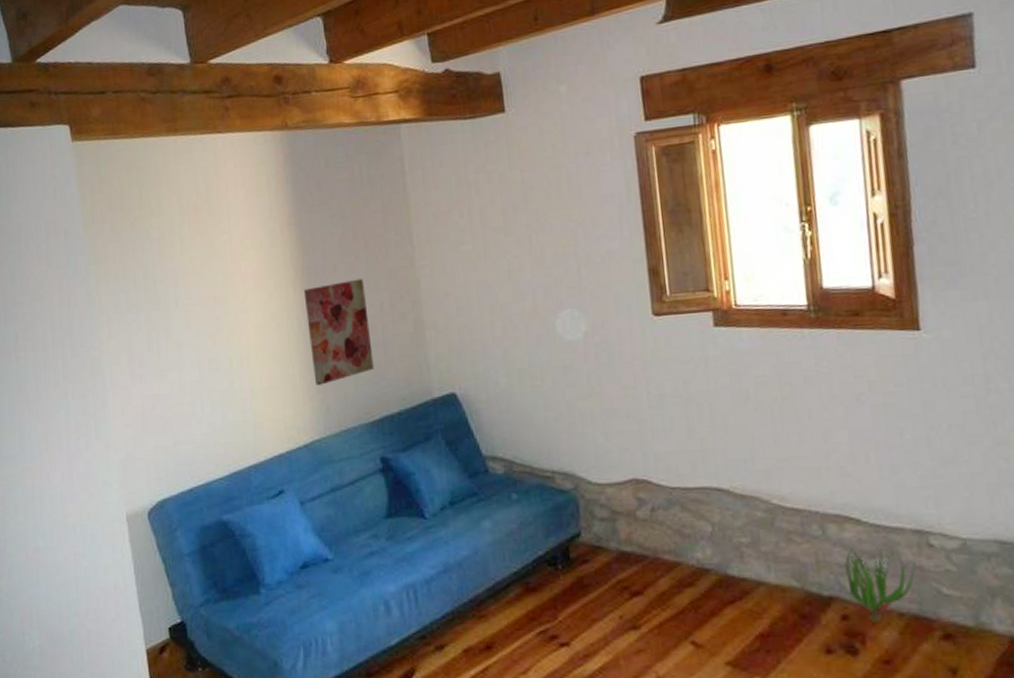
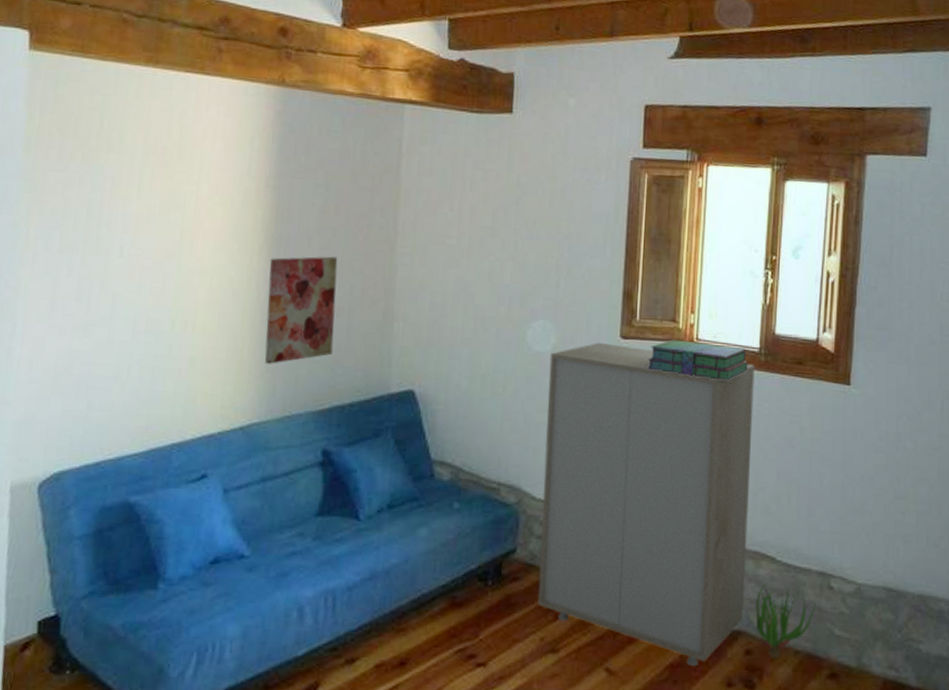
storage cabinet: none [583,322,833,636] -> present [537,342,755,667]
stack of books: none [685,307,798,344] -> present [647,339,748,381]

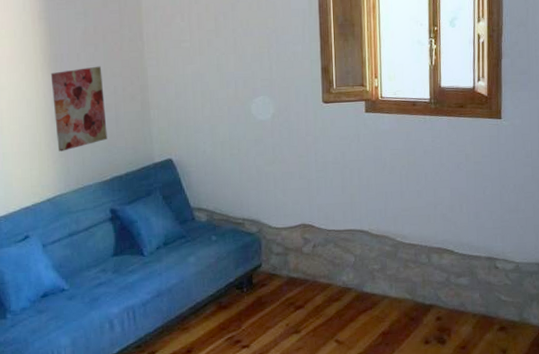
storage cabinet: present [537,342,755,667] -> none [271,108,433,333]
stack of books: present [647,339,748,381] -> none [345,99,422,126]
decorative plant: present [755,582,815,659] -> none [441,269,486,322]

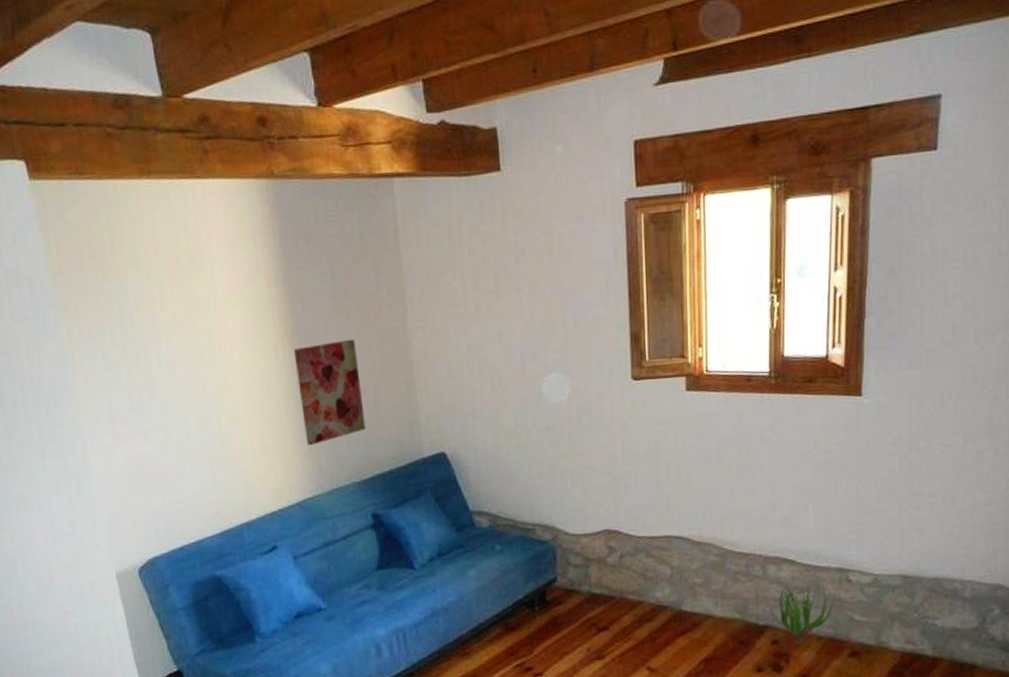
decorative plant: none [441,269,486,322] -> present [779,582,835,646]

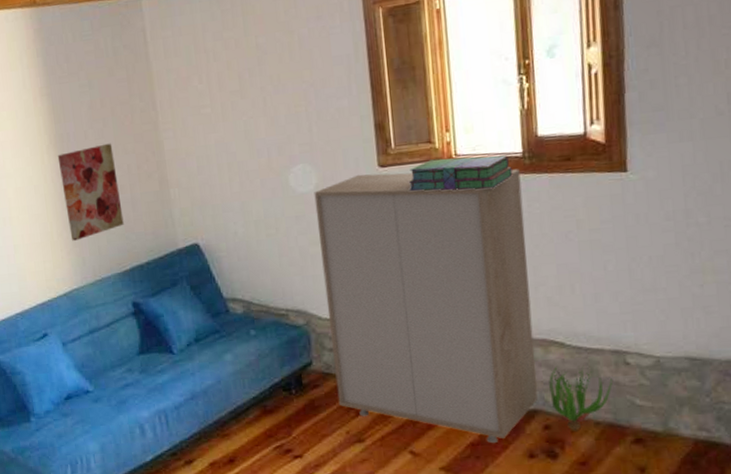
storage cabinet: none [566,386,768,659] -> present [314,169,538,444]
stack of books: none [660,373,759,408] -> present [408,155,513,192]

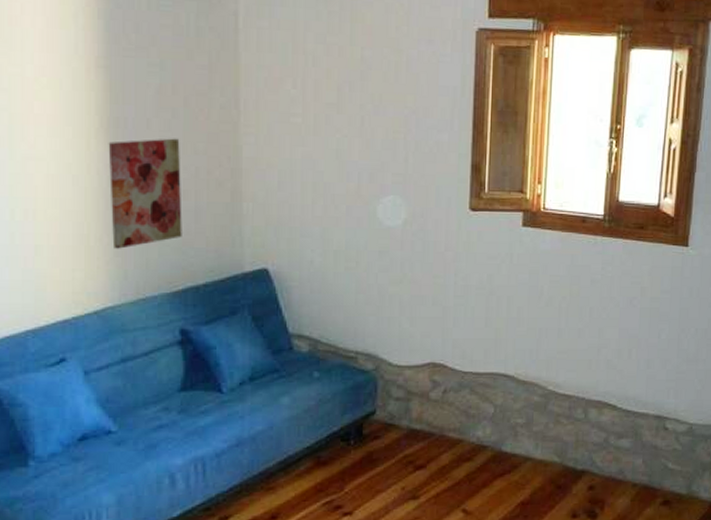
storage cabinet: present [314,169,538,444] -> none [398,215,599,503]
stack of books: present [408,155,513,192] -> none [496,210,593,247]
decorative plant: present [549,365,612,431] -> none [597,427,652,492]

